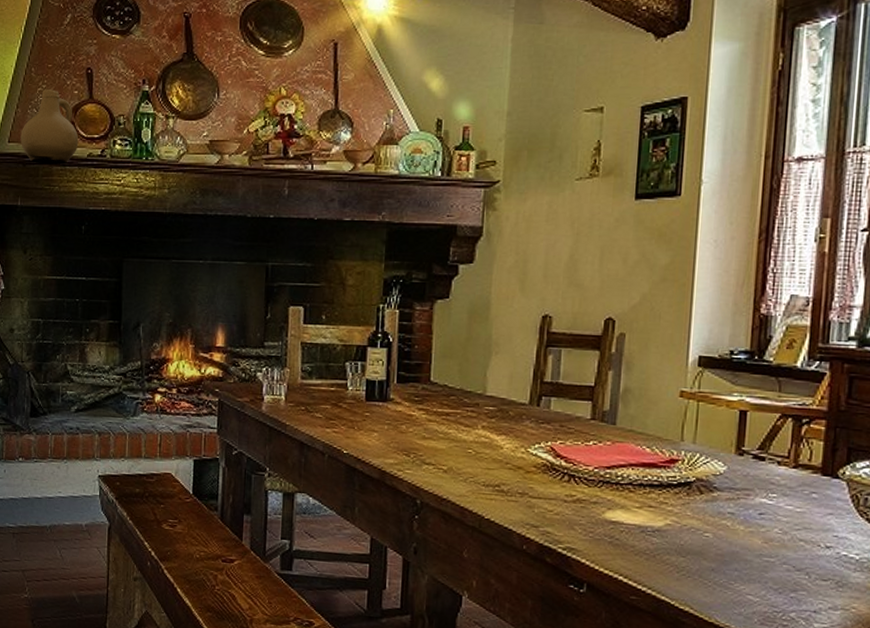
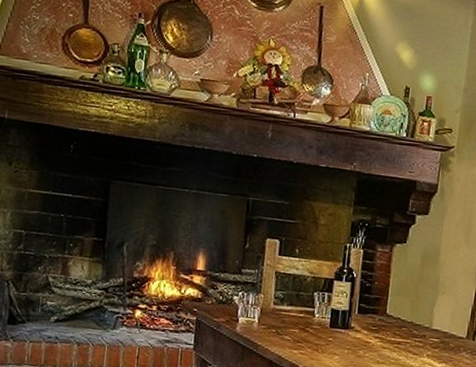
ceramic jug: present [20,89,79,165] -> none [10,8,72,84]

